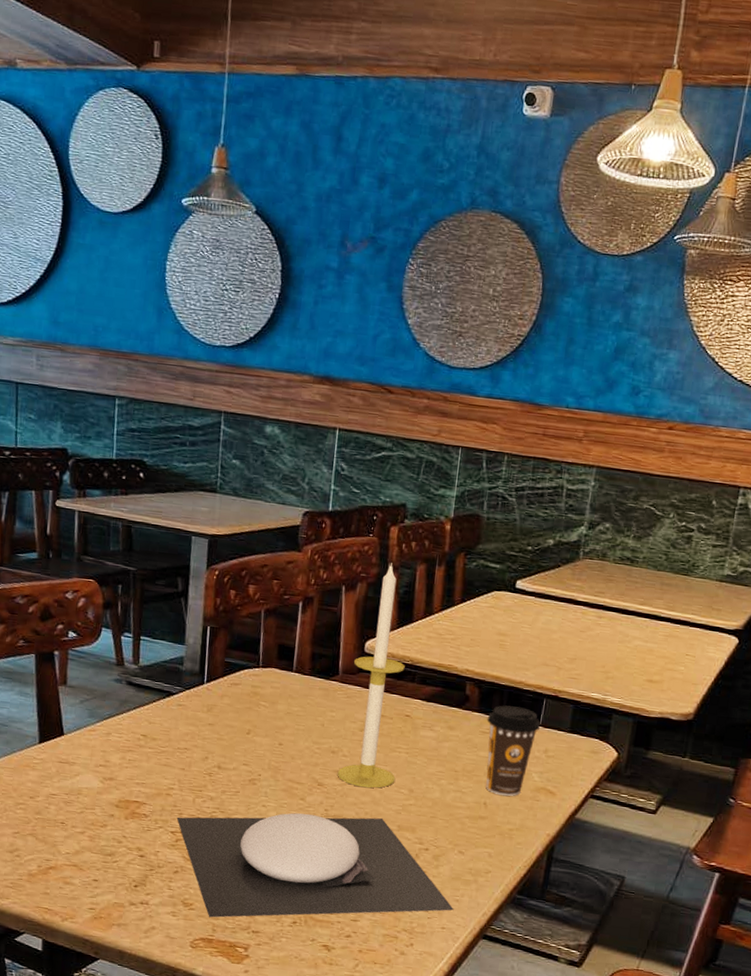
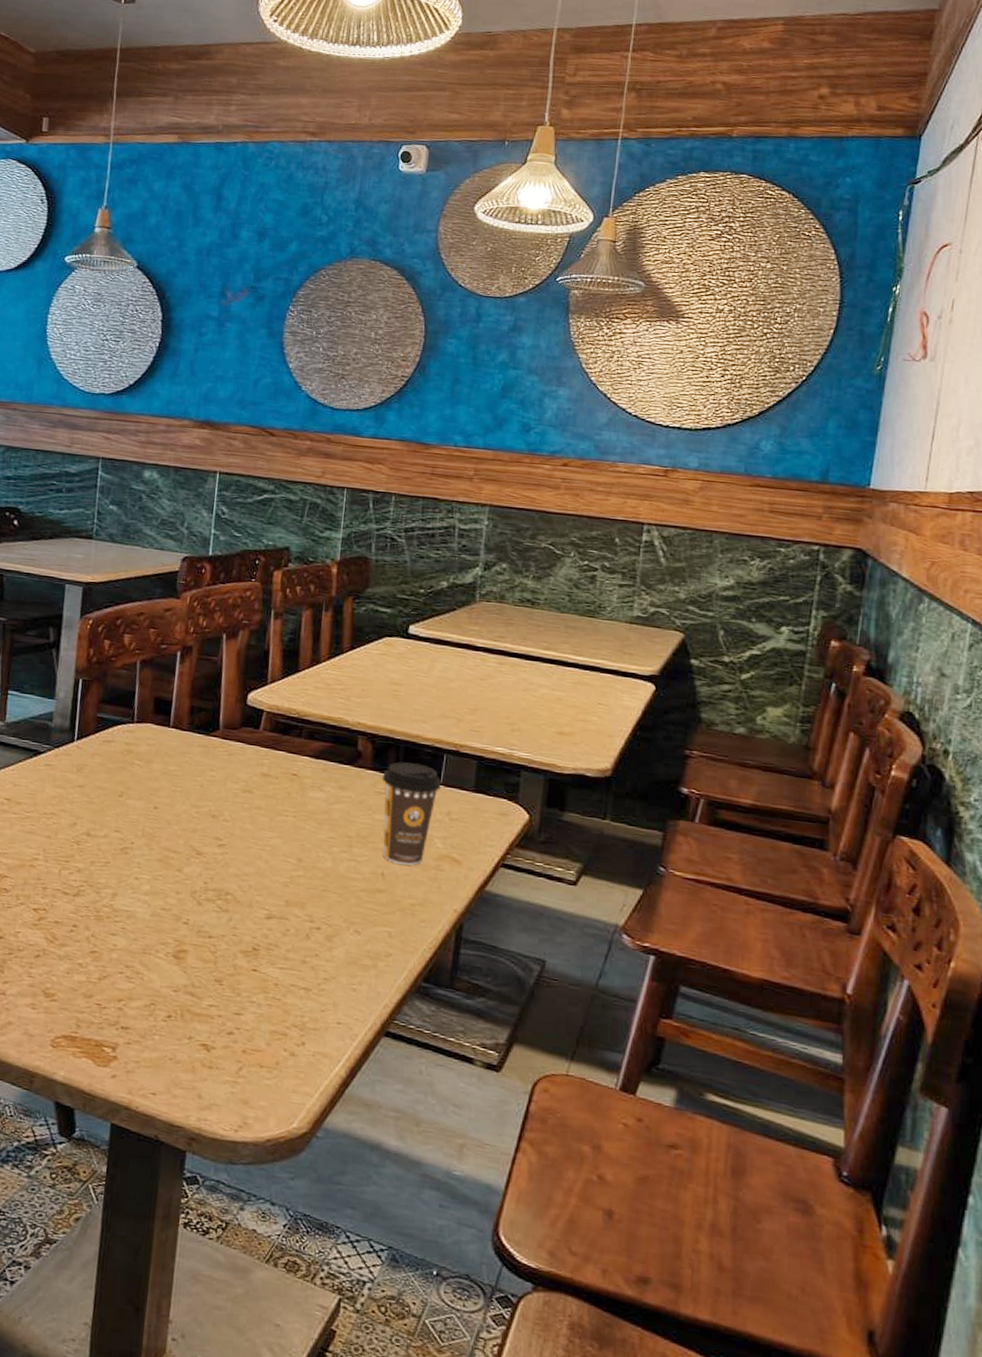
plate: present [176,813,454,918] -> none [40,886,351,1011]
candle: present [337,563,405,788] -> none [217,609,291,857]

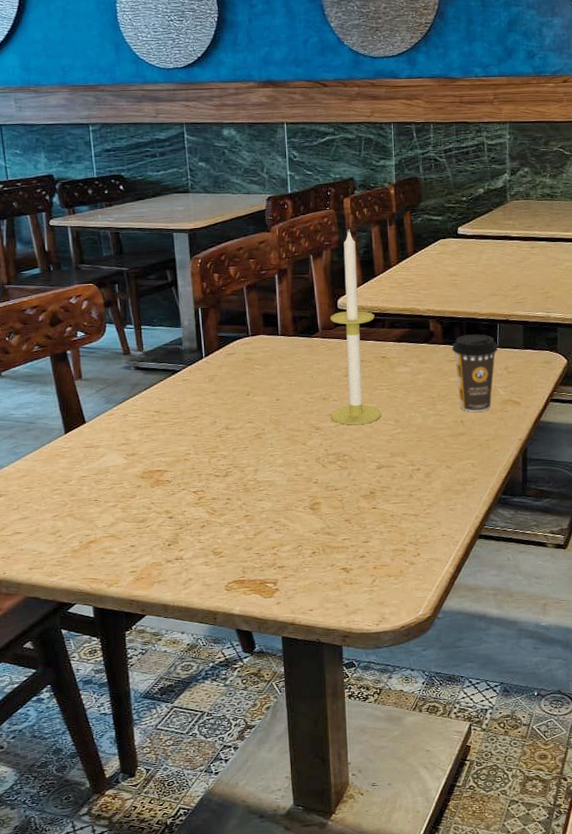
candle: none [217,609,291,857] -> present [330,229,382,425]

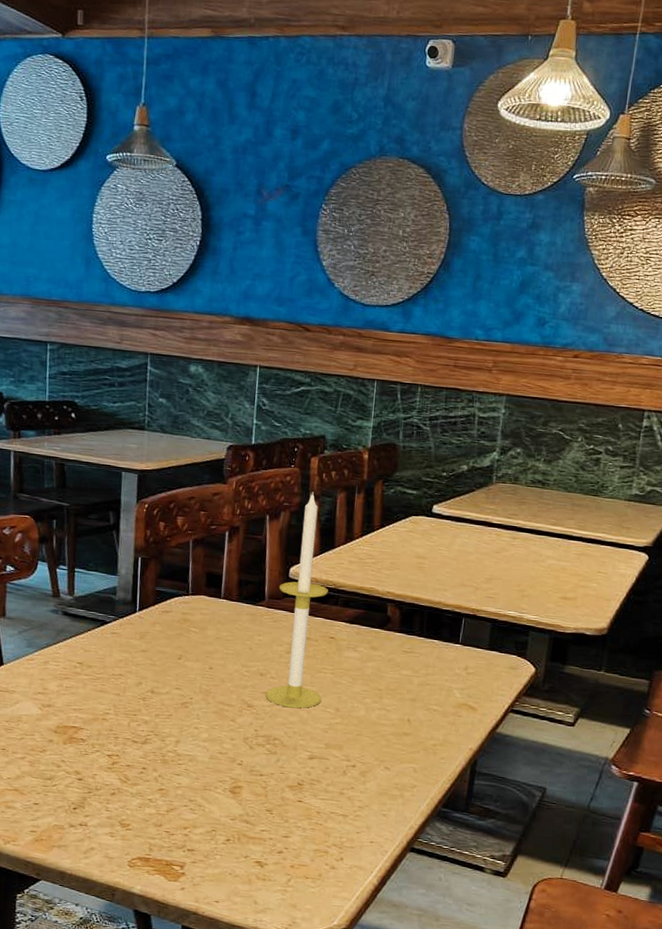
coffee cup: present [451,334,499,412] -> none [408,625,460,713]

